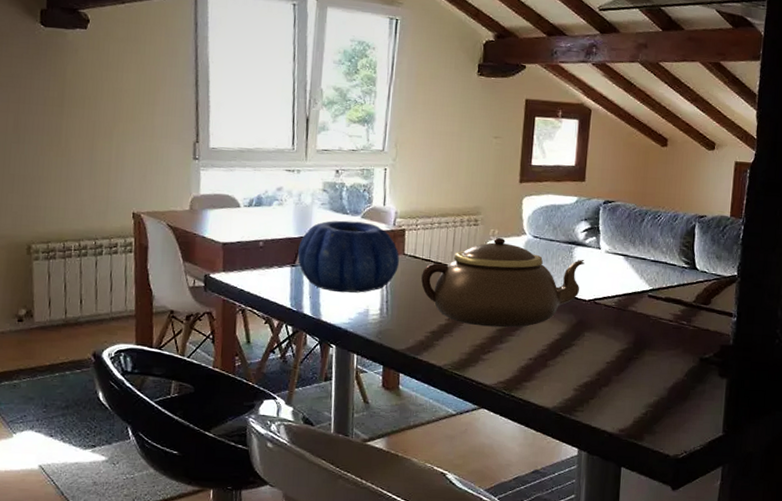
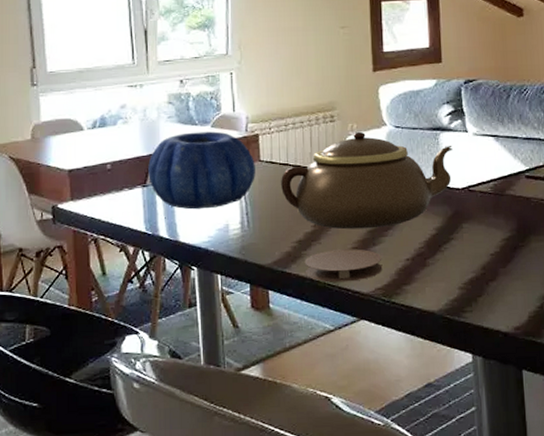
coaster: none [434,343,507,374] -> present [304,249,383,283]

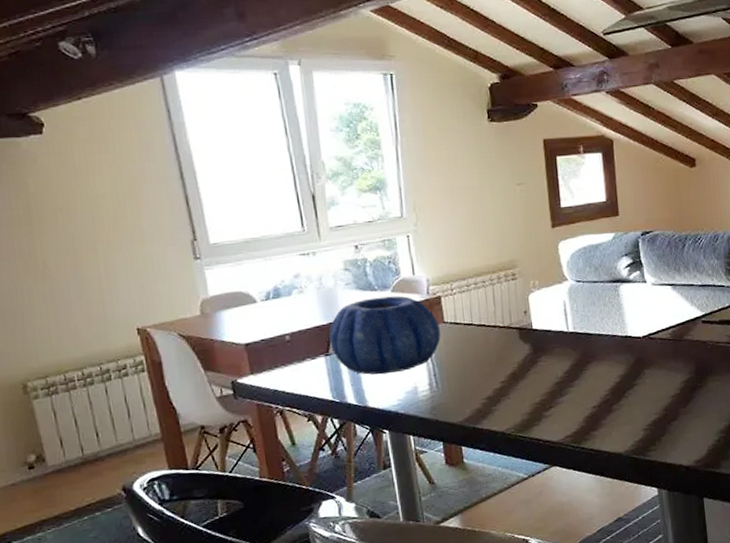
teapot: present [281,131,453,230] -> none [466,287,633,383]
coaster: present [304,249,383,283] -> none [495,400,571,434]

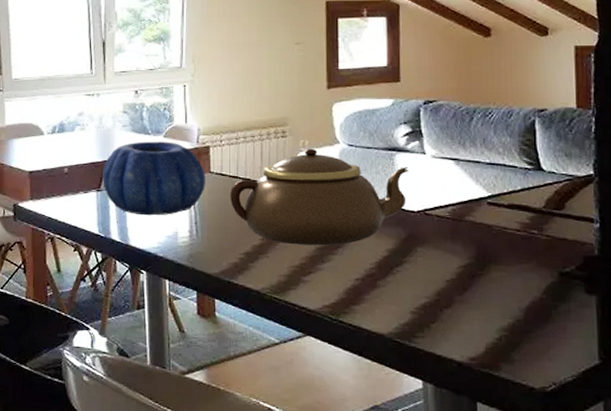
teapot: none [466,287,633,383] -> present [230,148,409,246]

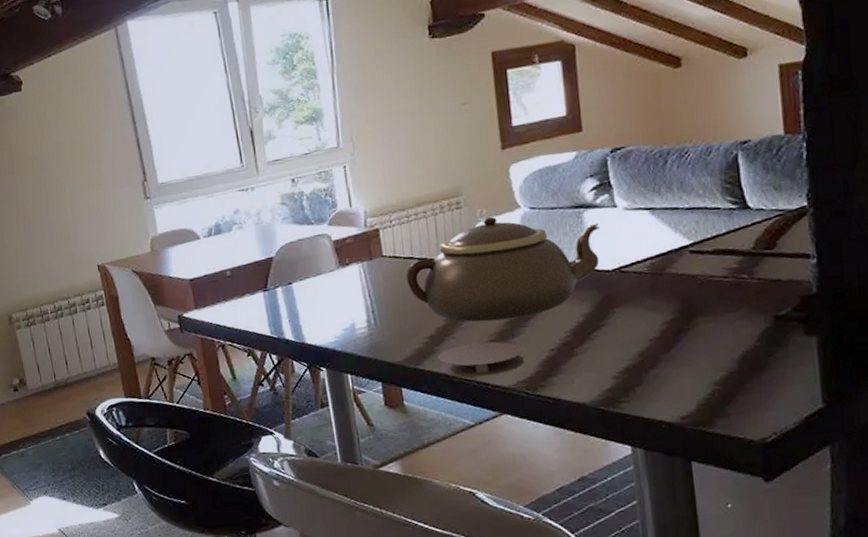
decorative bowl: present [102,141,205,216] -> none [267,229,379,311]
coaster: none [251,264,331,297] -> present [437,341,525,378]

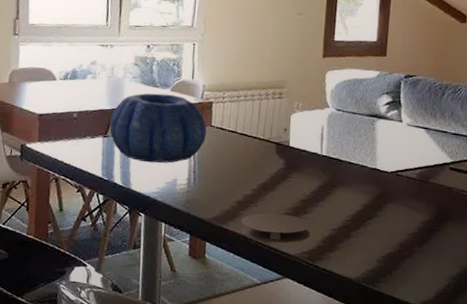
decorative bowl: none [267,229,379,311] -> present [109,93,207,163]
teapot: present [406,216,600,322] -> none [227,110,387,199]

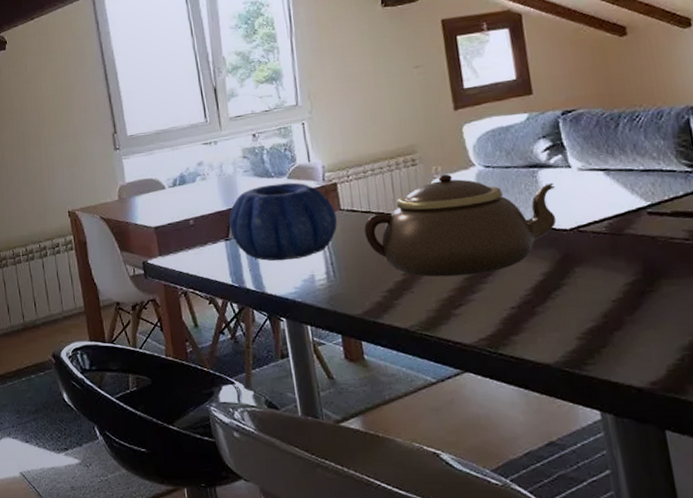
teapot: none [227,110,387,199] -> present [364,174,557,277]
coaster: present [240,213,311,244] -> none [397,297,485,333]

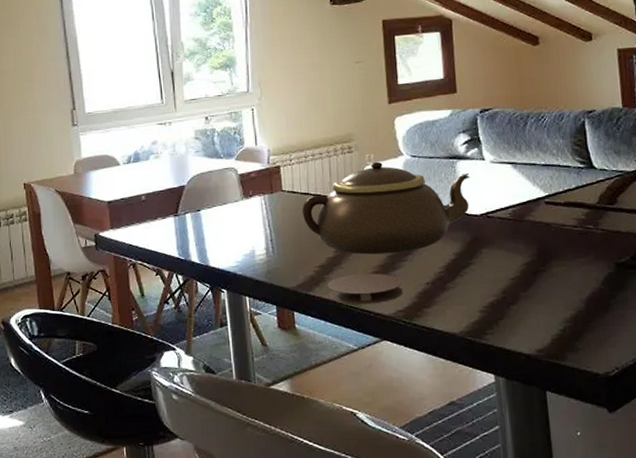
decorative bowl: present [229,182,337,261] -> none [179,164,278,237]
coaster: none [397,297,485,333] -> present [327,273,403,305]

